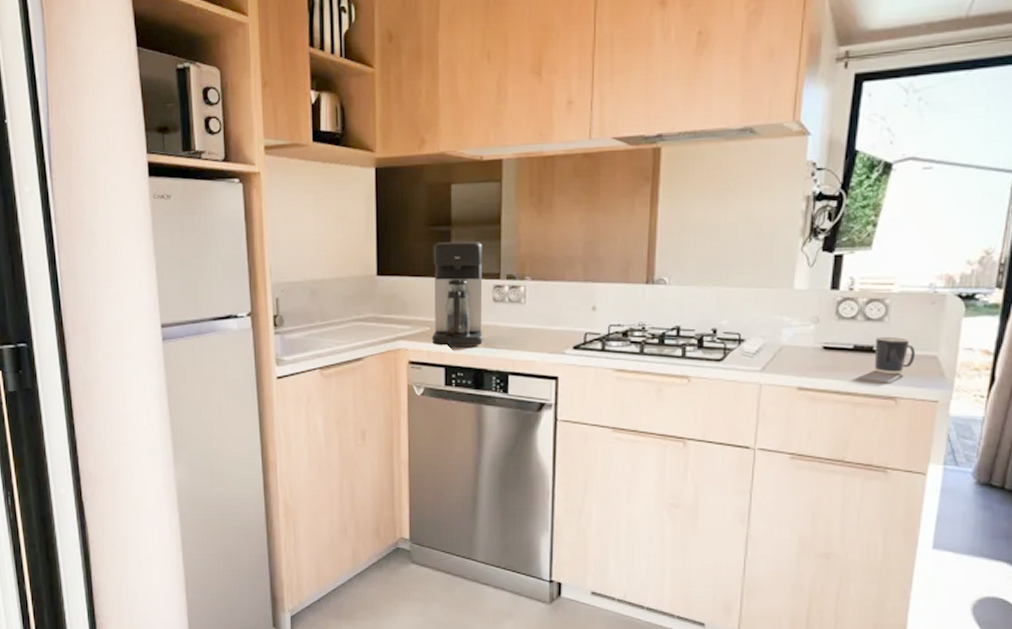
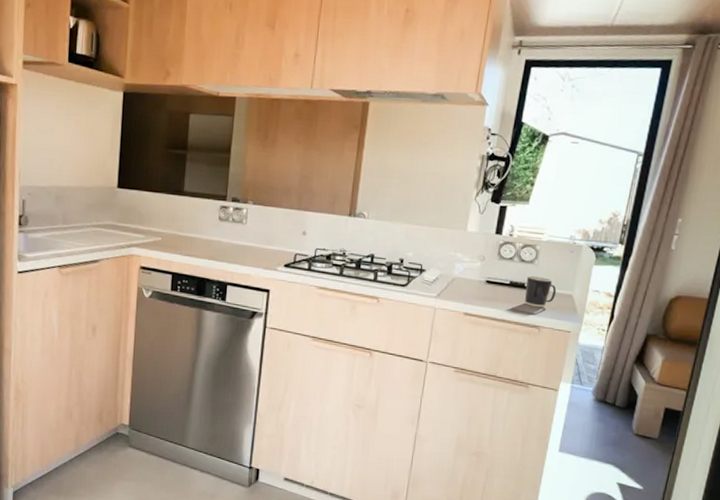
coffee maker: present [432,241,483,346] -> none [163,163,213,258]

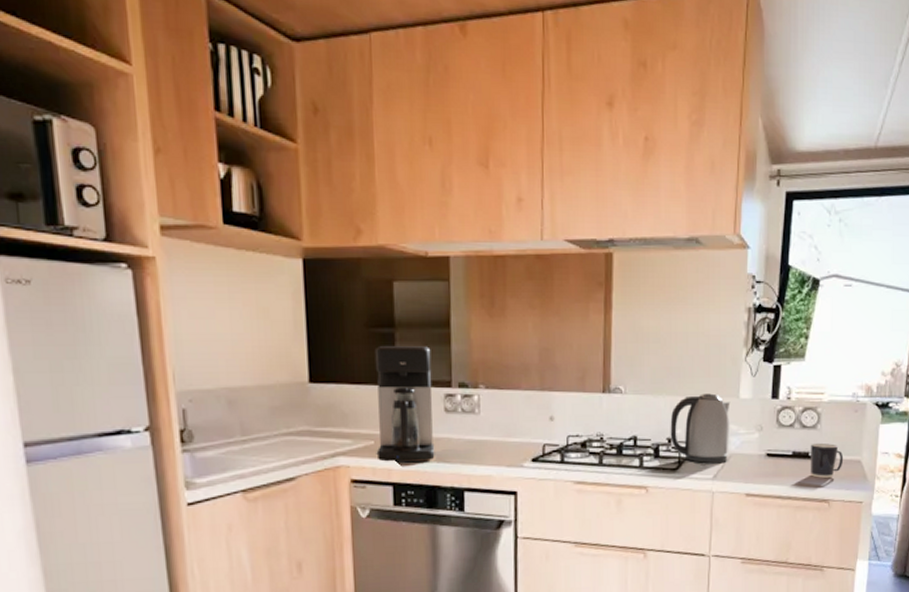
coffee maker: none [163,163,213,258] -> present [374,345,435,462]
kettle: none [402,224,458,285] -> present [670,393,731,464]

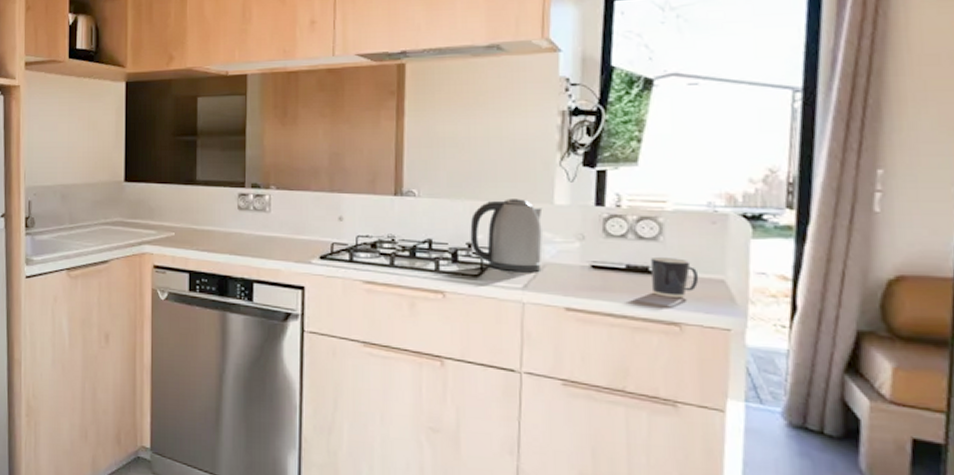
coffee maker: present [374,345,435,462] -> none [177,150,228,252]

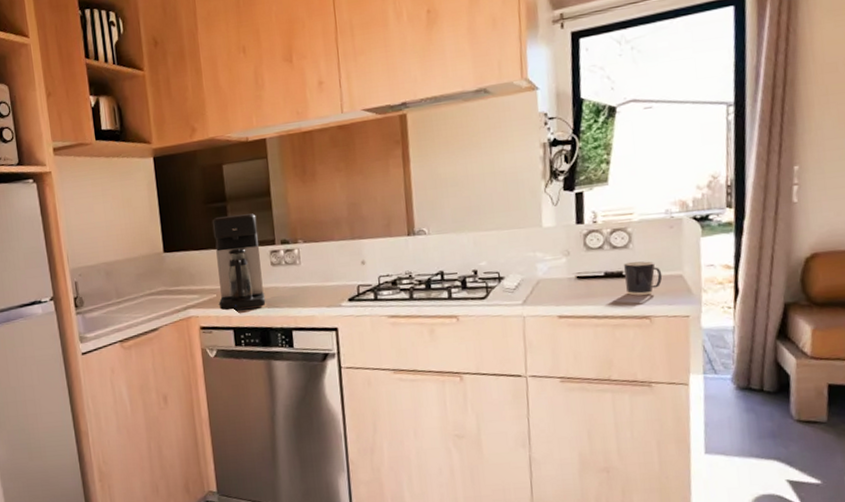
coffee maker: none [177,150,228,252] -> present [212,213,266,311]
kettle: present [470,199,543,273] -> none [474,225,537,291]

